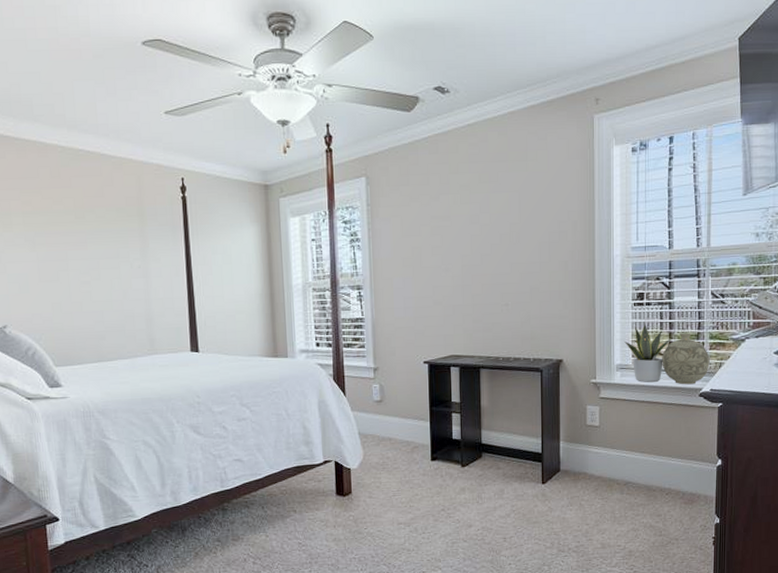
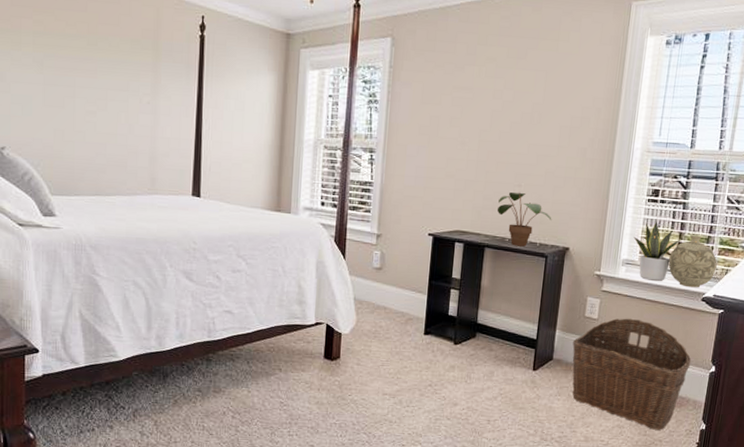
potted plant: none [487,311,542,364] -> present [497,192,552,247]
wicker basket: none [578,421,697,529] -> present [572,318,691,430]

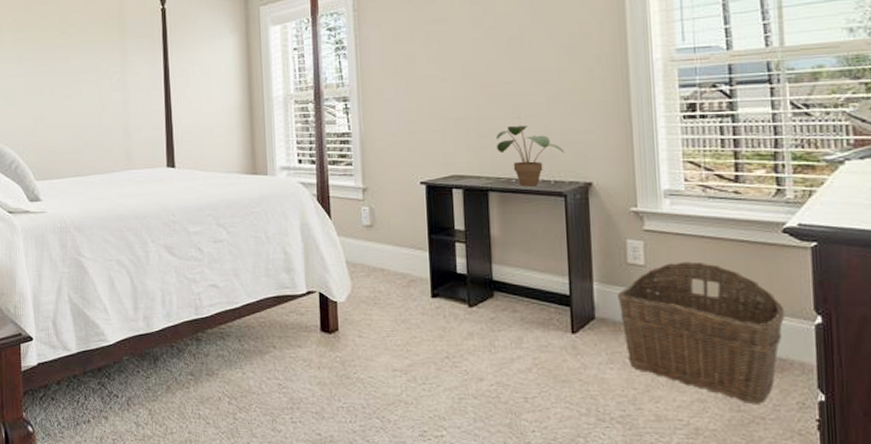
potted plant: present [634,220,684,282] -> none [673,139,741,214]
decorative vase: present [668,235,718,288] -> none [726,152,795,217]

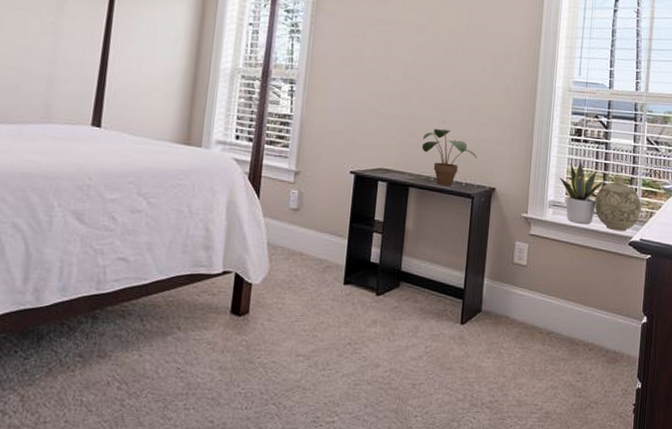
wicker basket: present [617,261,785,404] -> none [501,264,623,390]
potted plant: none [673,139,741,214] -> present [559,160,608,225]
decorative vase: none [726,152,795,217] -> present [594,176,642,232]

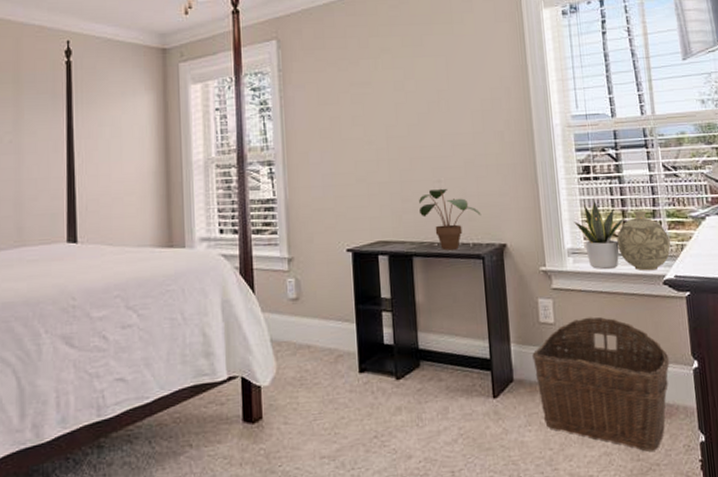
wicker basket: none [501,264,623,390] -> present [532,317,670,452]

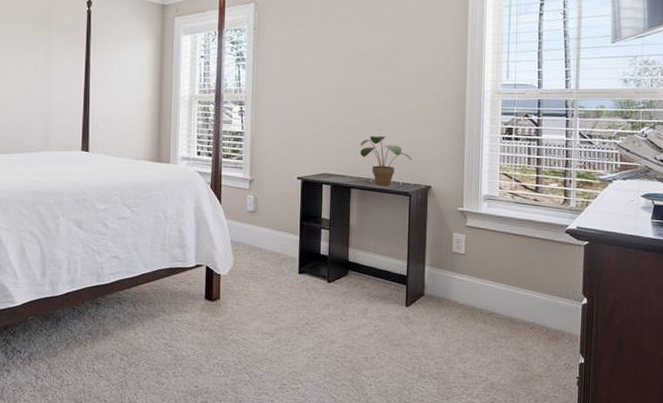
wicker basket: present [532,317,670,452] -> none [443,252,562,365]
potted plant: present [574,200,628,270] -> none [492,157,541,216]
decorative vase: present [617,210,671,272] -> none [529,169,577,221]

